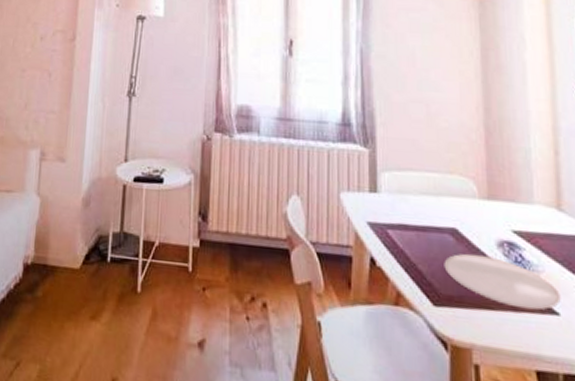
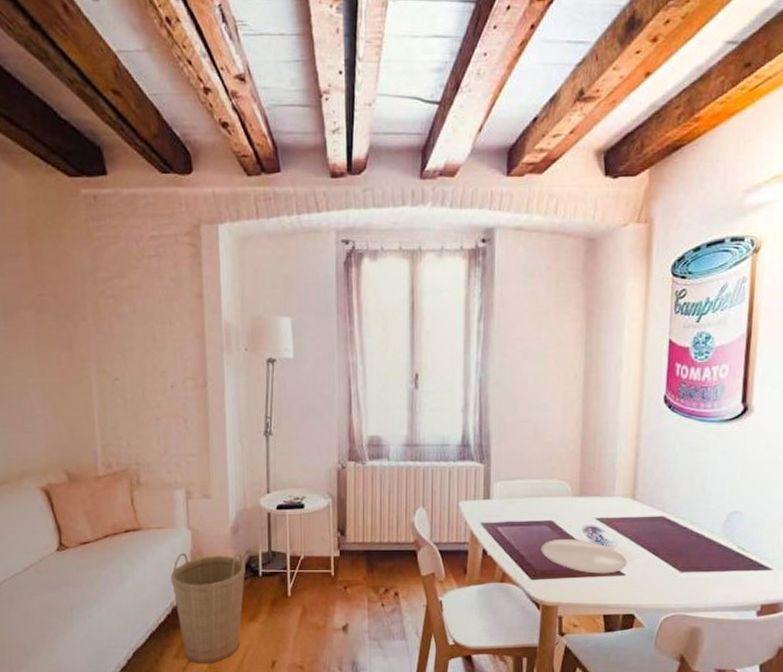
basket: none [11,223,93,371] -> present [170,552,245,663]

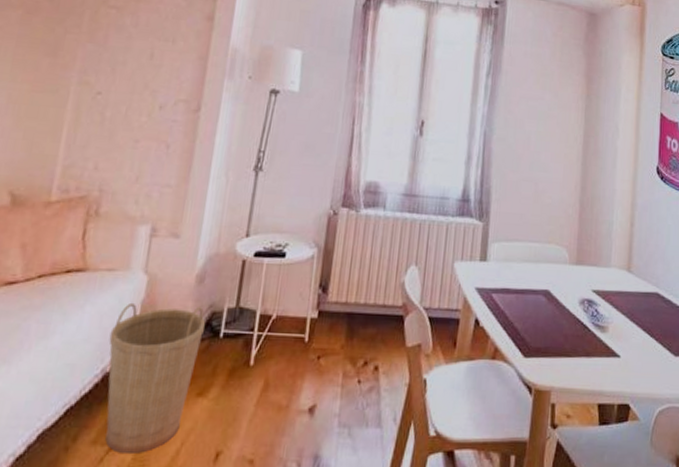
plate: present [541,538,627,574] -> none [536,311,623,355]

